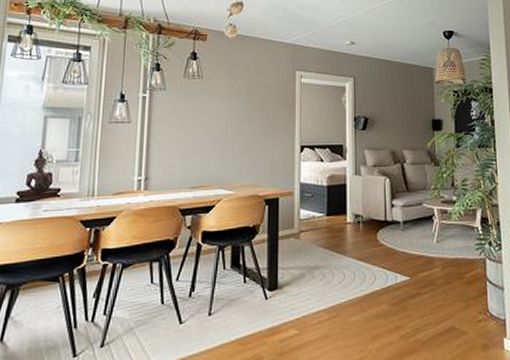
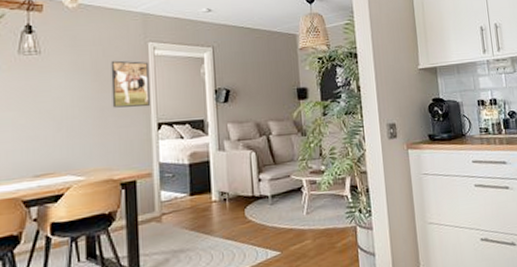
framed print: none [261,86,295,130] -> present [111,60,150,108]

